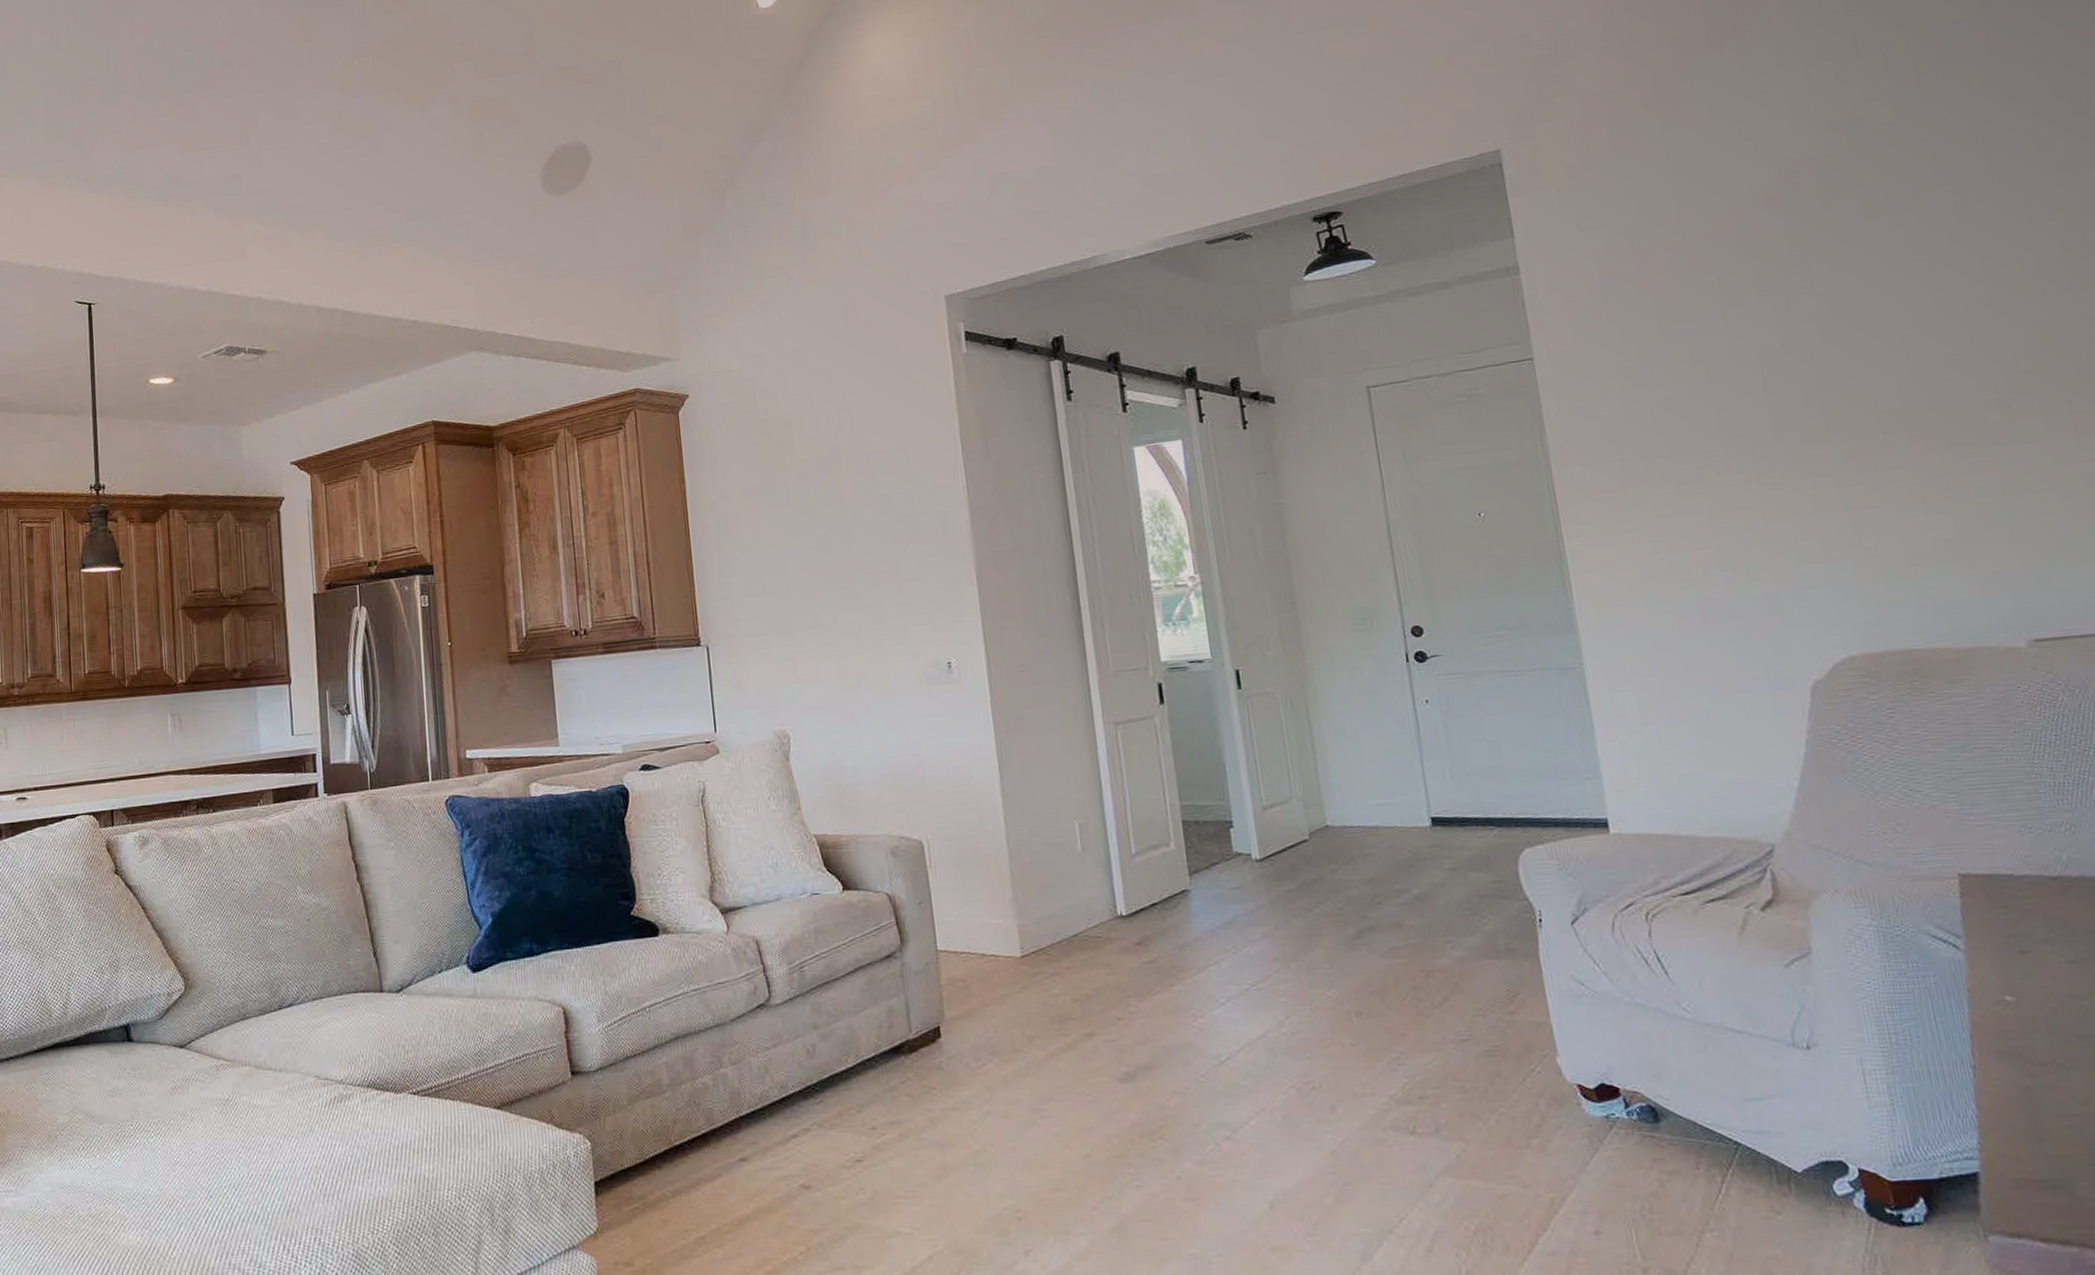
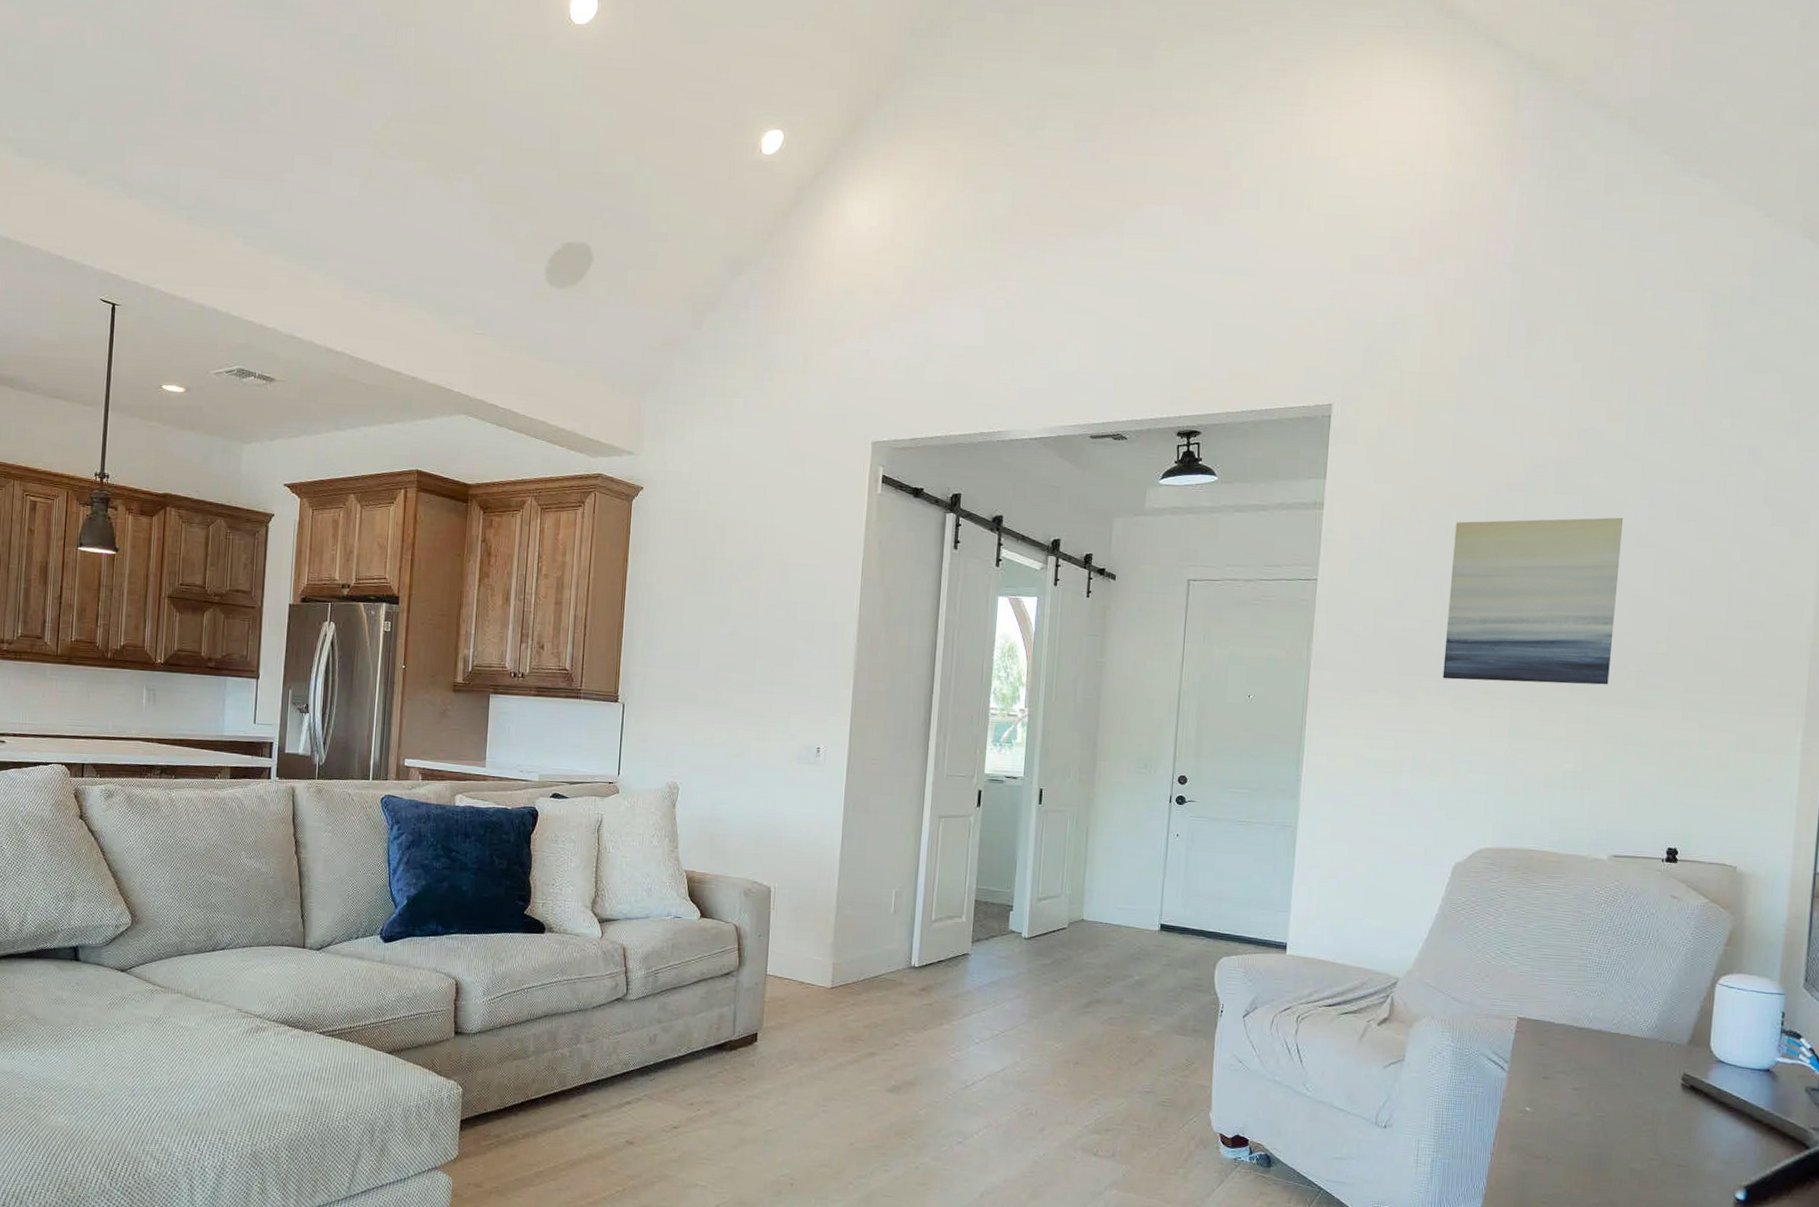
wall art: none [1698,213,1962,451] -> present [1442,517,1623,685]

